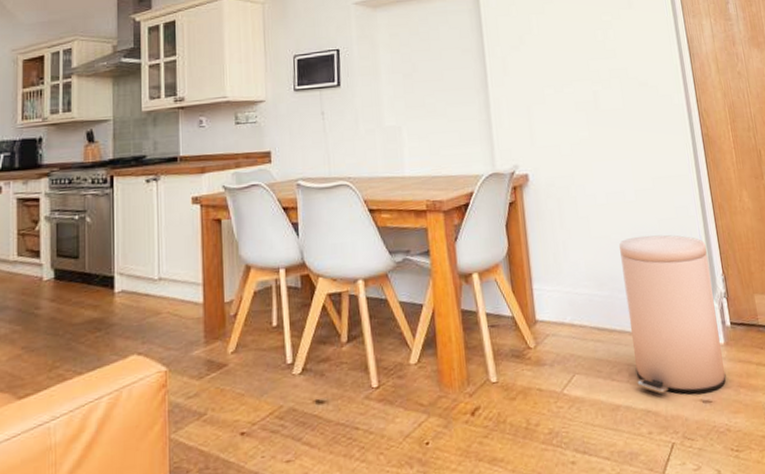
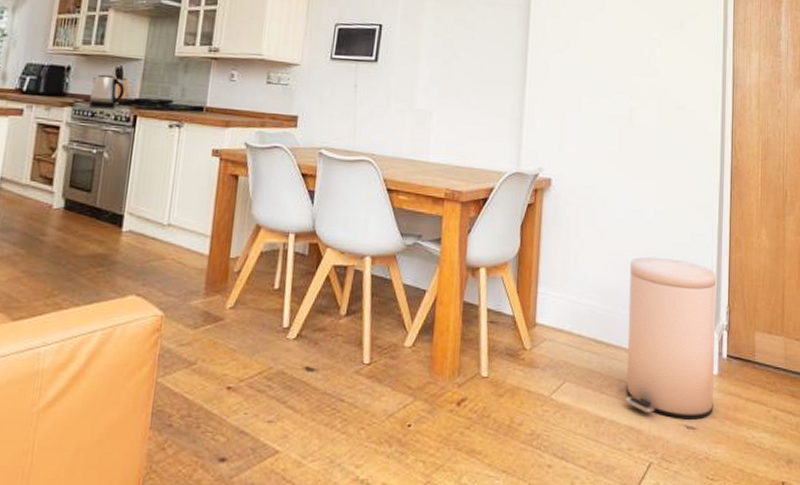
kettle: none [64,139,99,175] -> present [88,74,126,110]

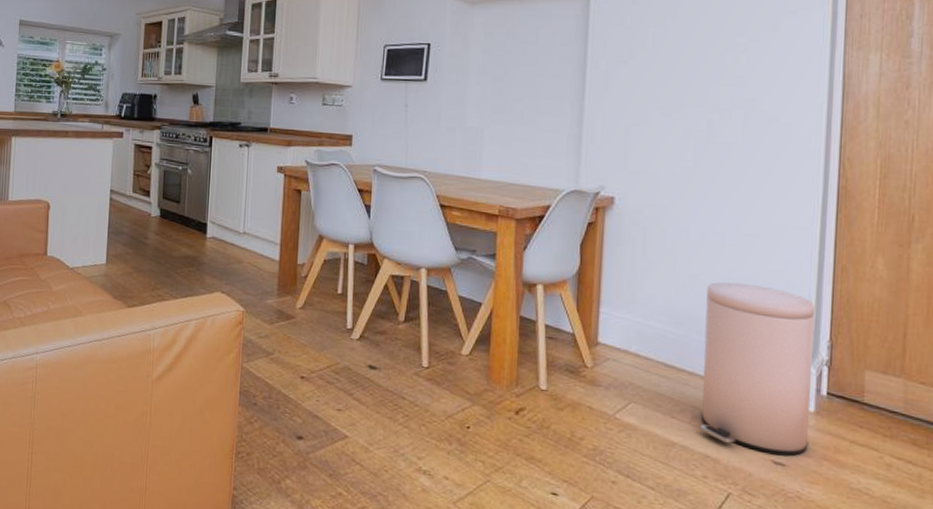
kettle: present [88,74,126,110] -> none [172,100,202,132]

